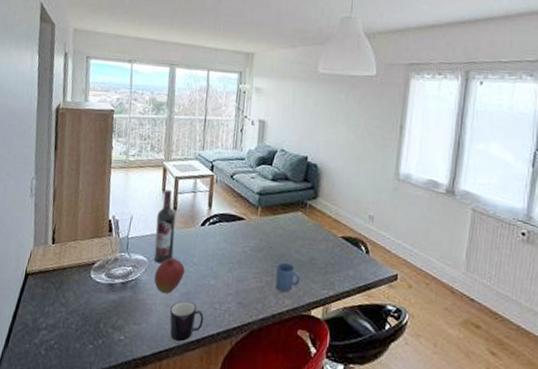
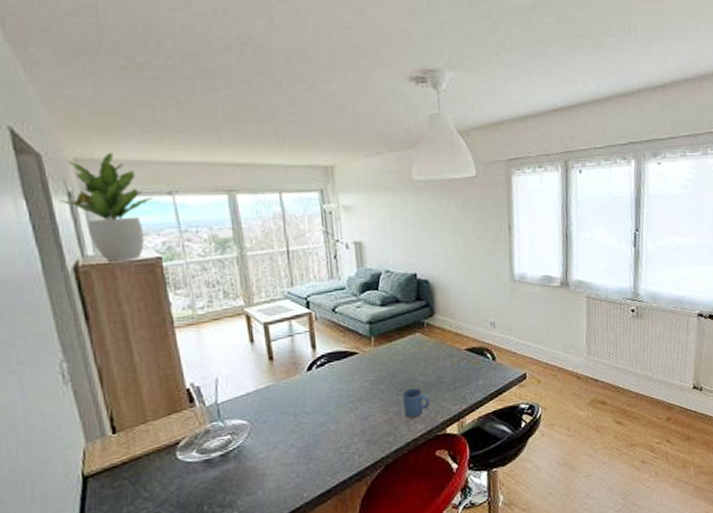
potted plant: none [58,26,118,109] -> present [58,152,153,262]
wine bottle: present [154,190,176,264] -> none [249,339,280,423]
fruit: present [154,258,186,294] -> none [260,413,299,454]
mug: present [169,300,204,344] -> none [288,453,331,502]

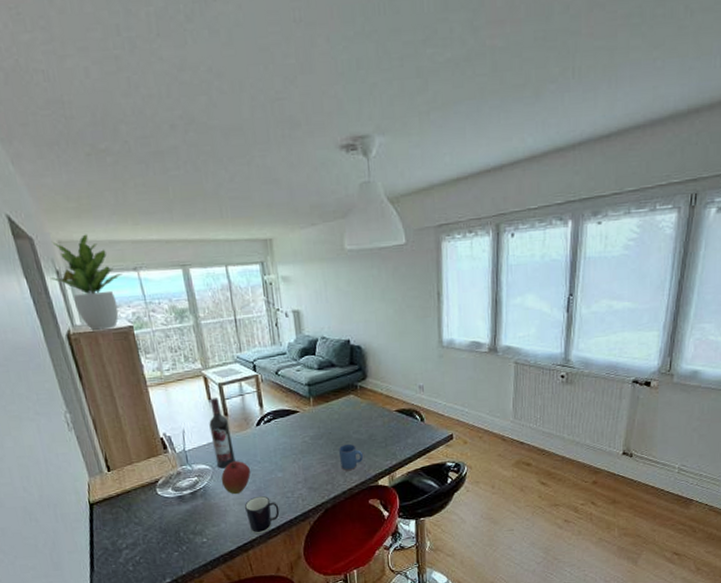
wine bottle: none [249,339,280,423] -> present [209,398,236,469]
fruit: none [260,413,299,454] -> present [221,461,251,495]
mug: none [288,453,331,502] -> present [244,495,280,535]

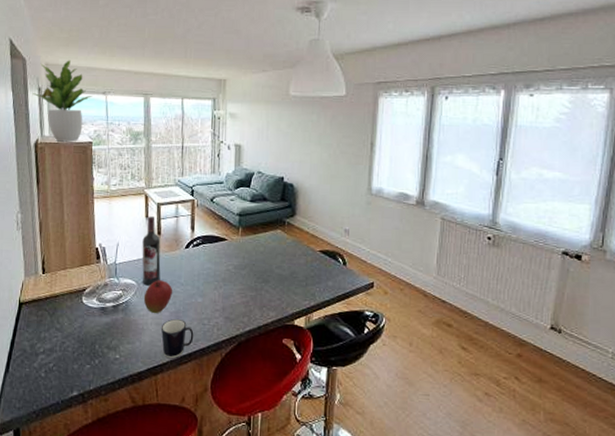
mug: present [338,443,364,470] -> none [259,277,283,305]

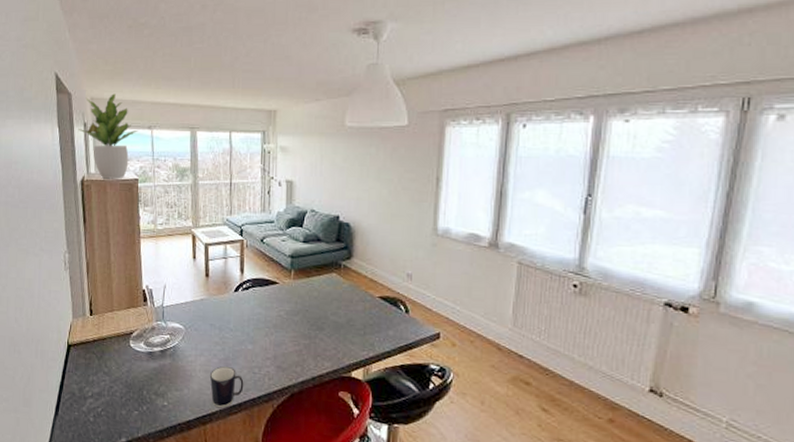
wine bottle: present [141,216,161,286] -> none [189,257,209,331]
fruit: present [143,280,173,314] -> none [191,324,222,361]

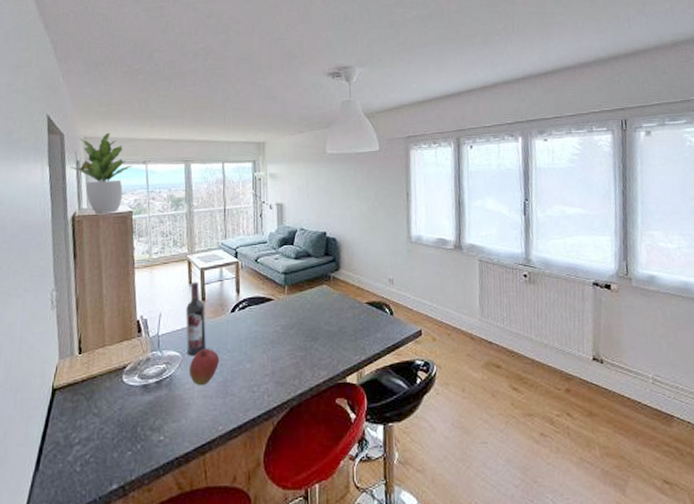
wine bottle: none [189,257,209,331] -> present [186,282,206,356]
fruit: none [191,324,222,361] -> present [189,348,220,386]
mug: present [209,366,244,408] -> none [208,388,243,434]

